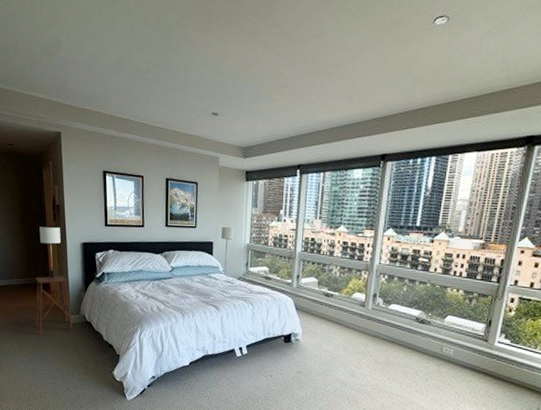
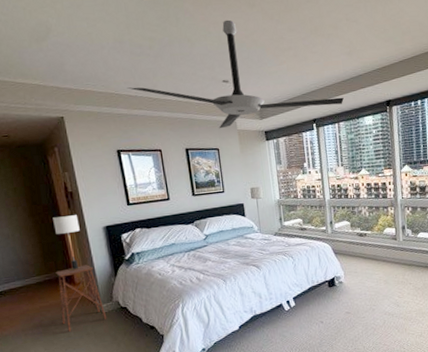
ceiling fan: none [121,49,335,163] -> present [127,19,344,129]

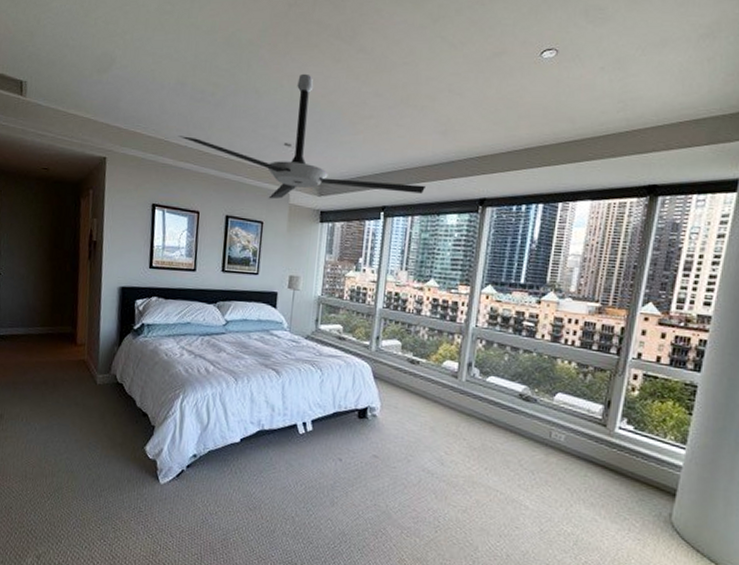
table lamp: present [53,214,81,272] -> none [69,264,96,330]
side table: present [56,265,107,332] -> none [53,325,100,396]

